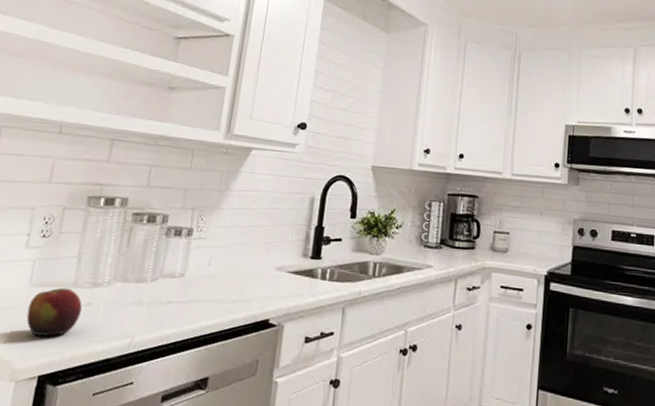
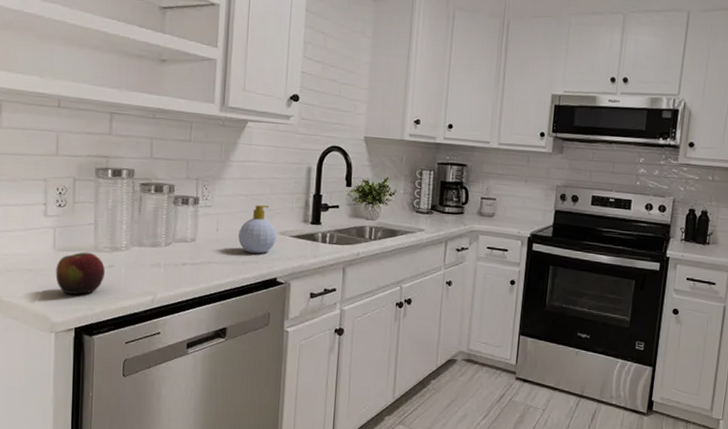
soap bottle: none [231,237,273,292] -> present [238,205,277,254]

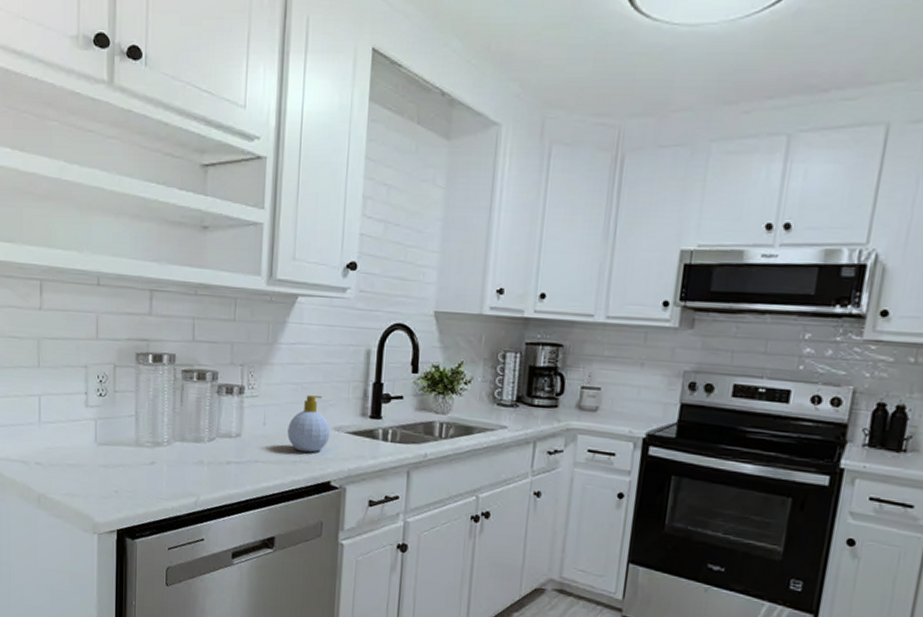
apple: present [55,252,105,295] -> none [97,446,146,493]

